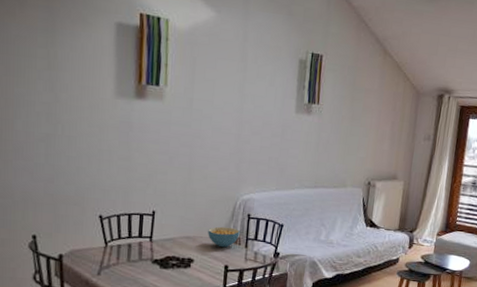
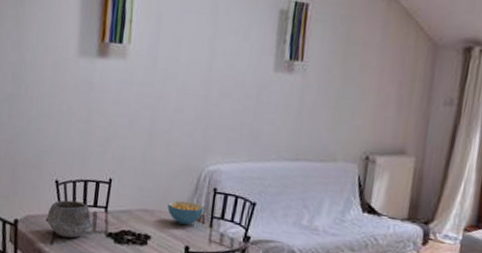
bowl: none [91,233,139,268] -> present [45,200,93,239]

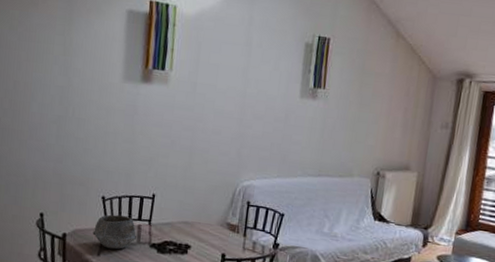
cereal bowl: present [167,200,204,226] -> none [206,213,239,235]

